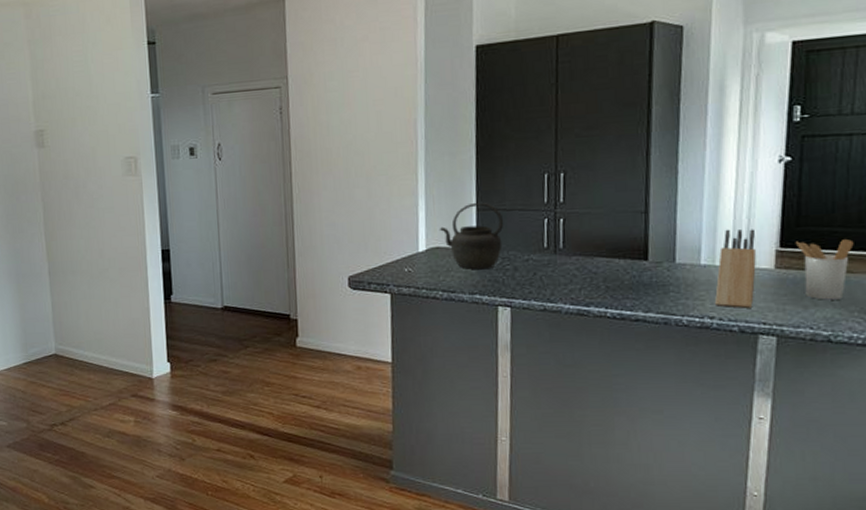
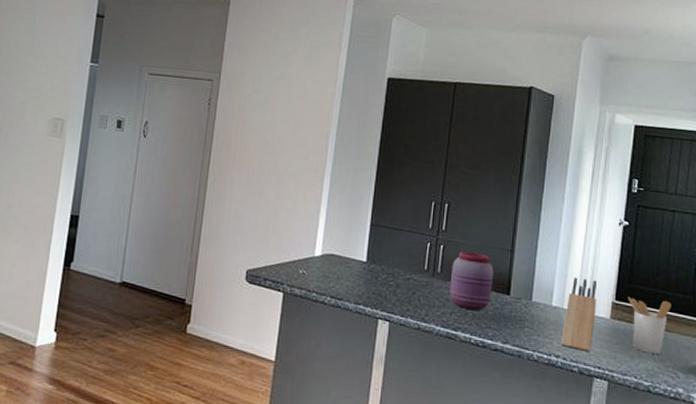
kettle: present [439,202,504,270] -> none [335,217,393,282]
jar: none [575,220,627,283] -> present [449,251,494,311]

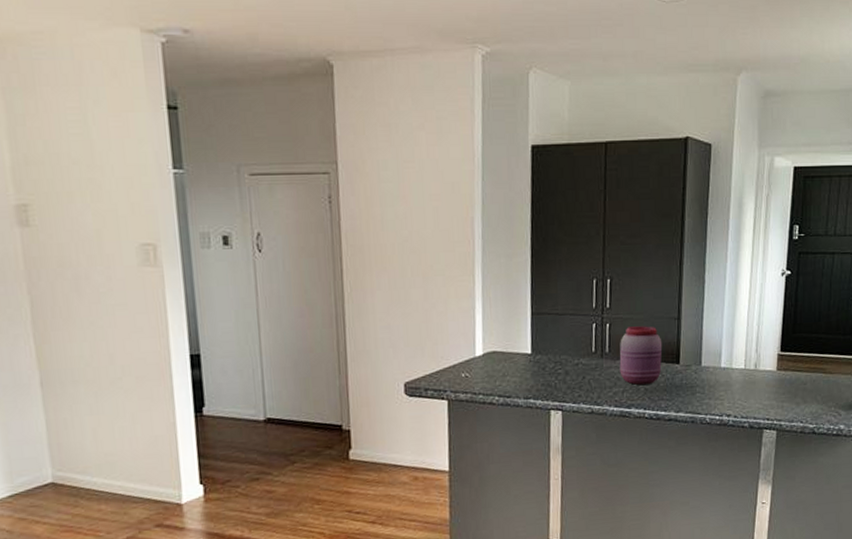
knife block: present [561,277,597,352] -> none [732,335,763,406]
utensil holder: present [627,296,672,354] -> none [791,345,833,398]

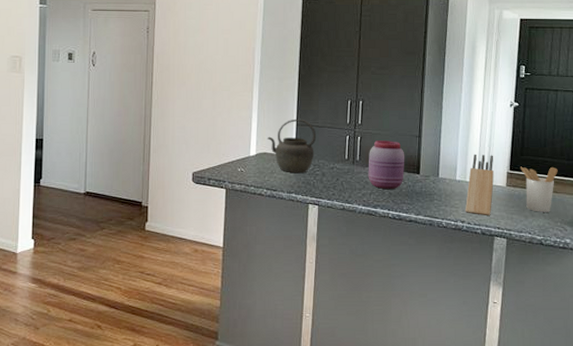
kettle: none [495,306,557,374] -> present [267,119,317,174]
knife block: none [732,335,763,406] -> present [465,154,494,215]
utensil holder: none [791,345,833,398] -> present [520,166,558,212]

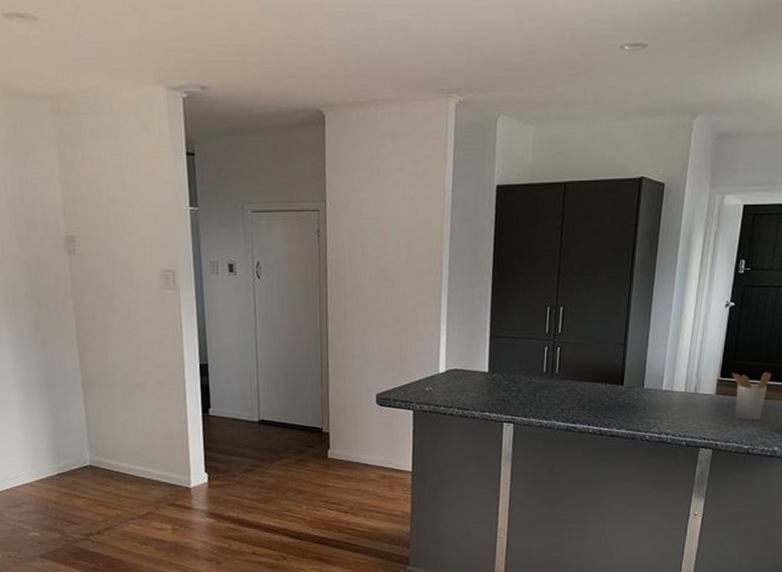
kettle: present [267,119,317,174] -> none [457,330,512,390]
jar: present [368,140,405,190] -> none [567,350,609,404]
knife block: present [465,154,494,215] -> none [671,361,704,426]

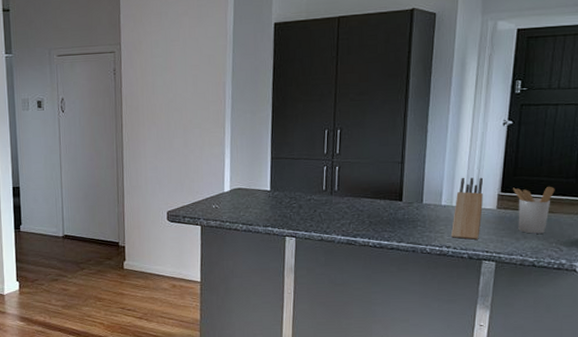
knife block: none [671,361,704,426] -> present [451,177,483,240]

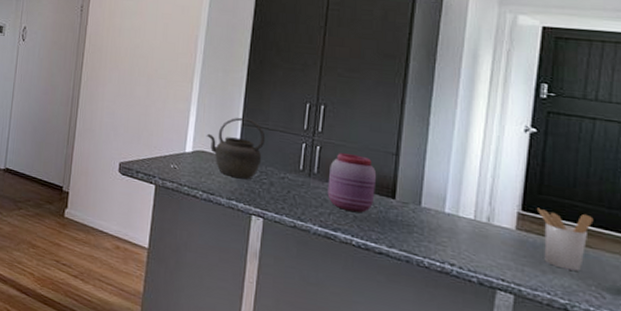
kettle: none [241,152,292,207] -> present [206,117,266,179]
jar: none [347,168,387,219] -> present [327,153,377,213]
knife block: present [451,177,483,240] -> none [457,184,498,262]

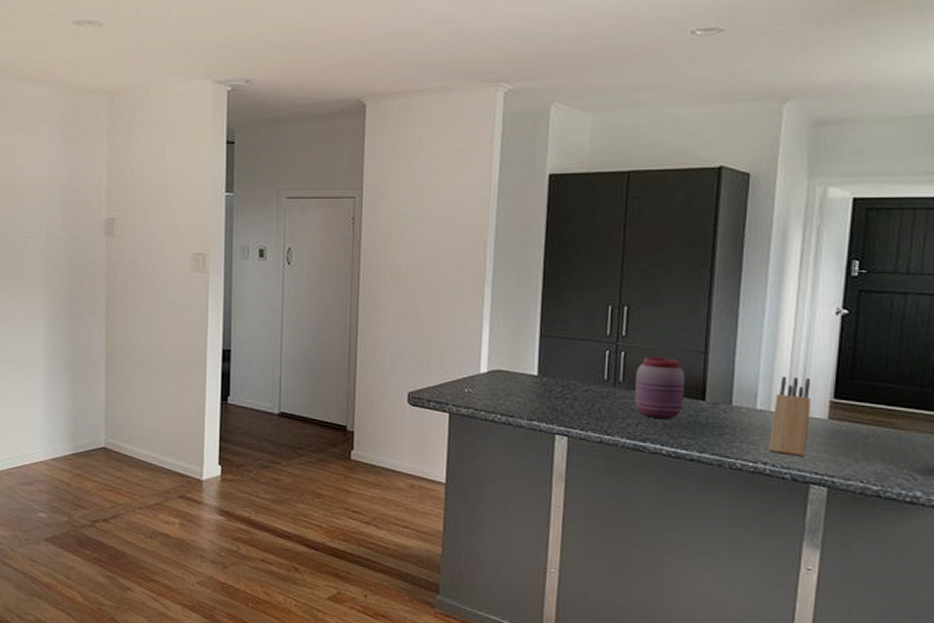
kettle: present [206,117,266,179] -> none [501,328,566,397]
knife block: none [457,184,498,262] -> present [769,376,810,456]
utensil holder: present [536,207,594,271] -> none [848,393,905,455]

